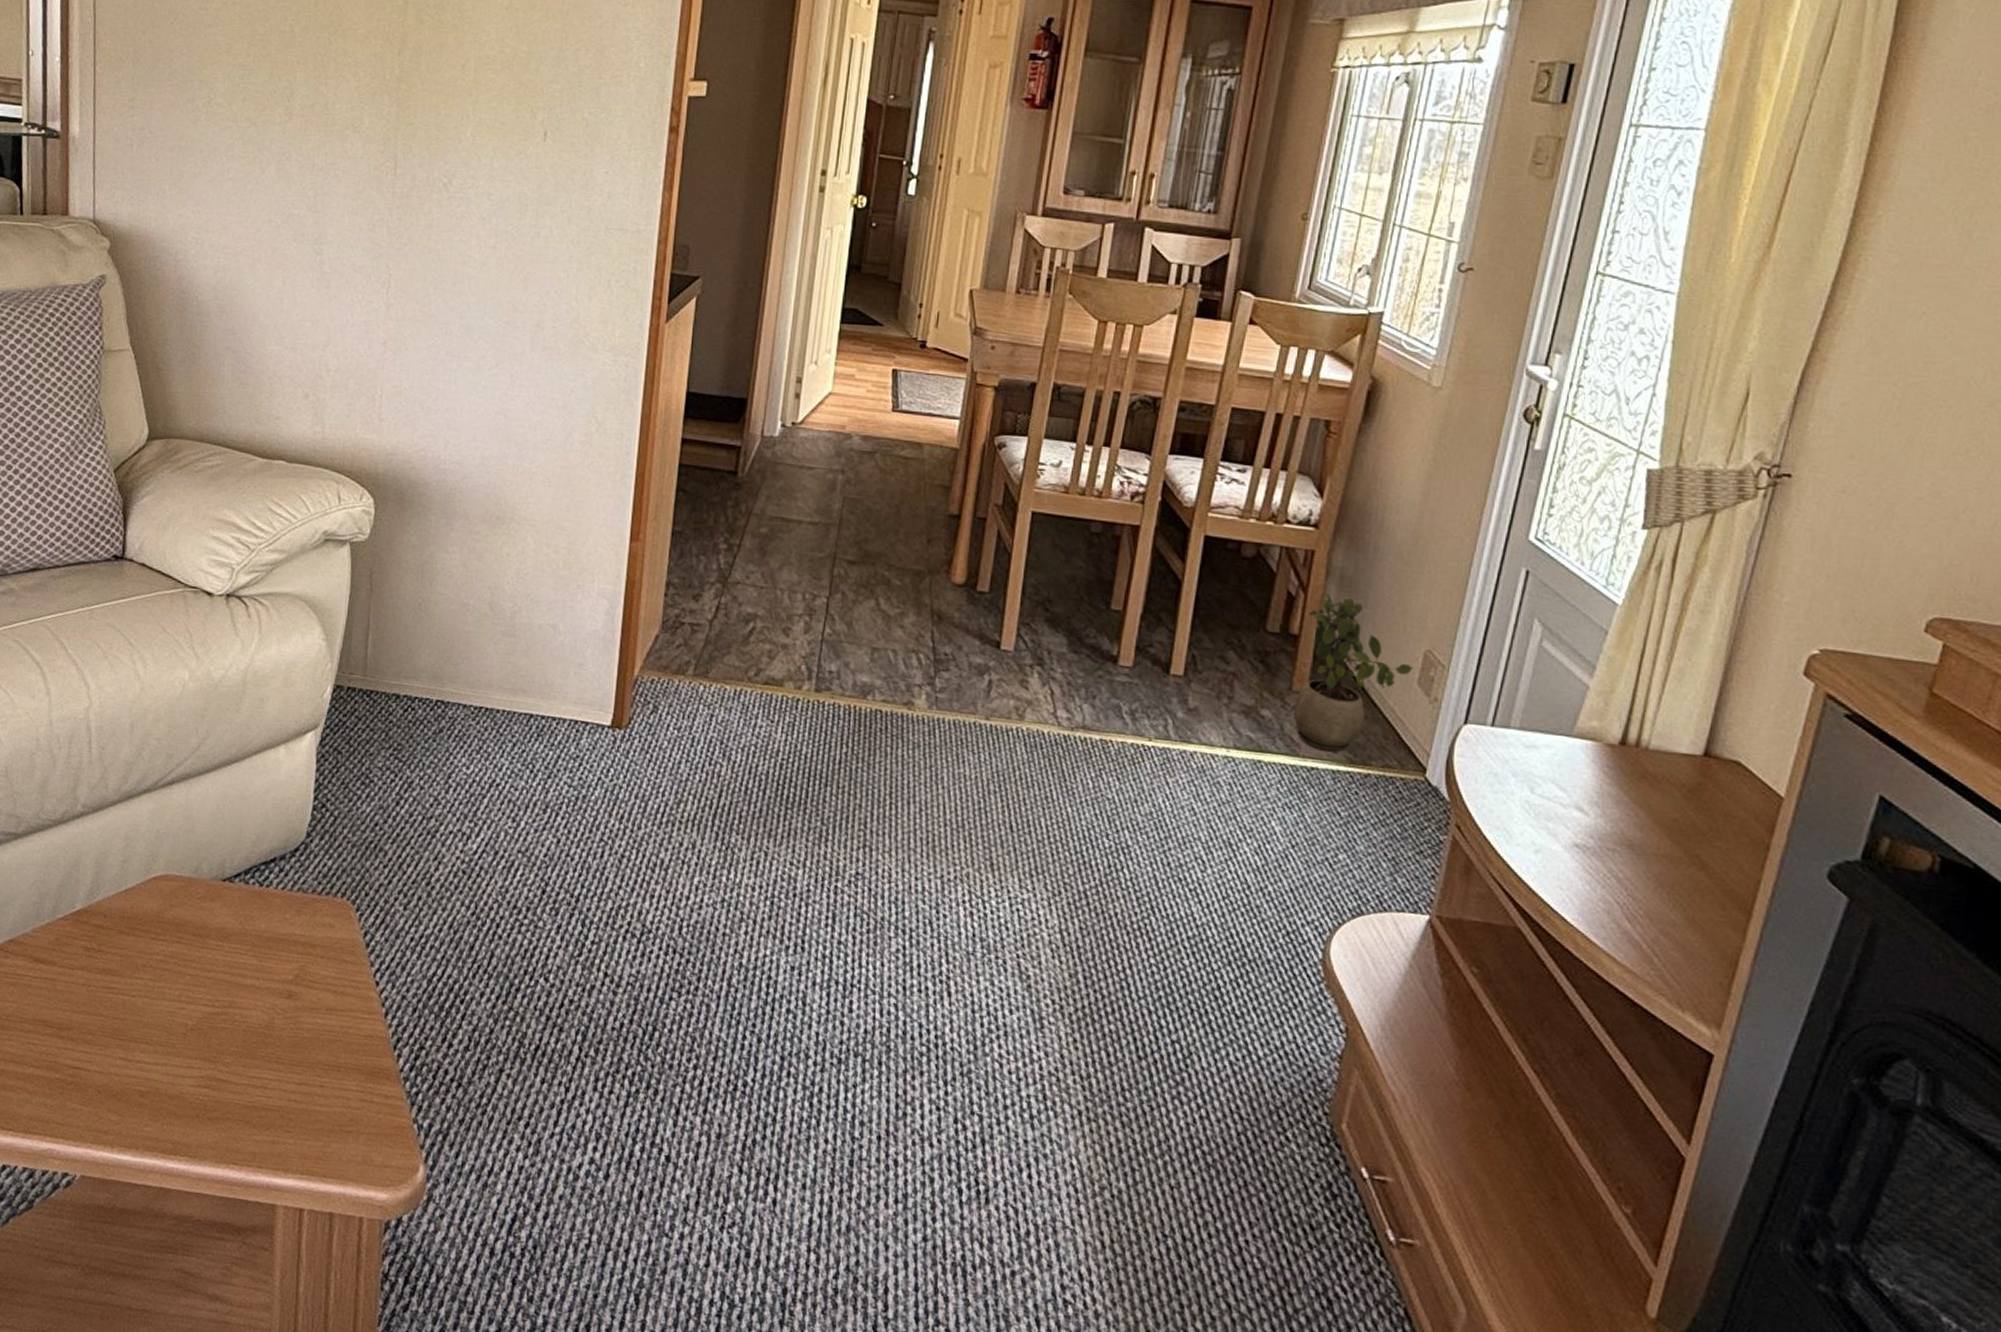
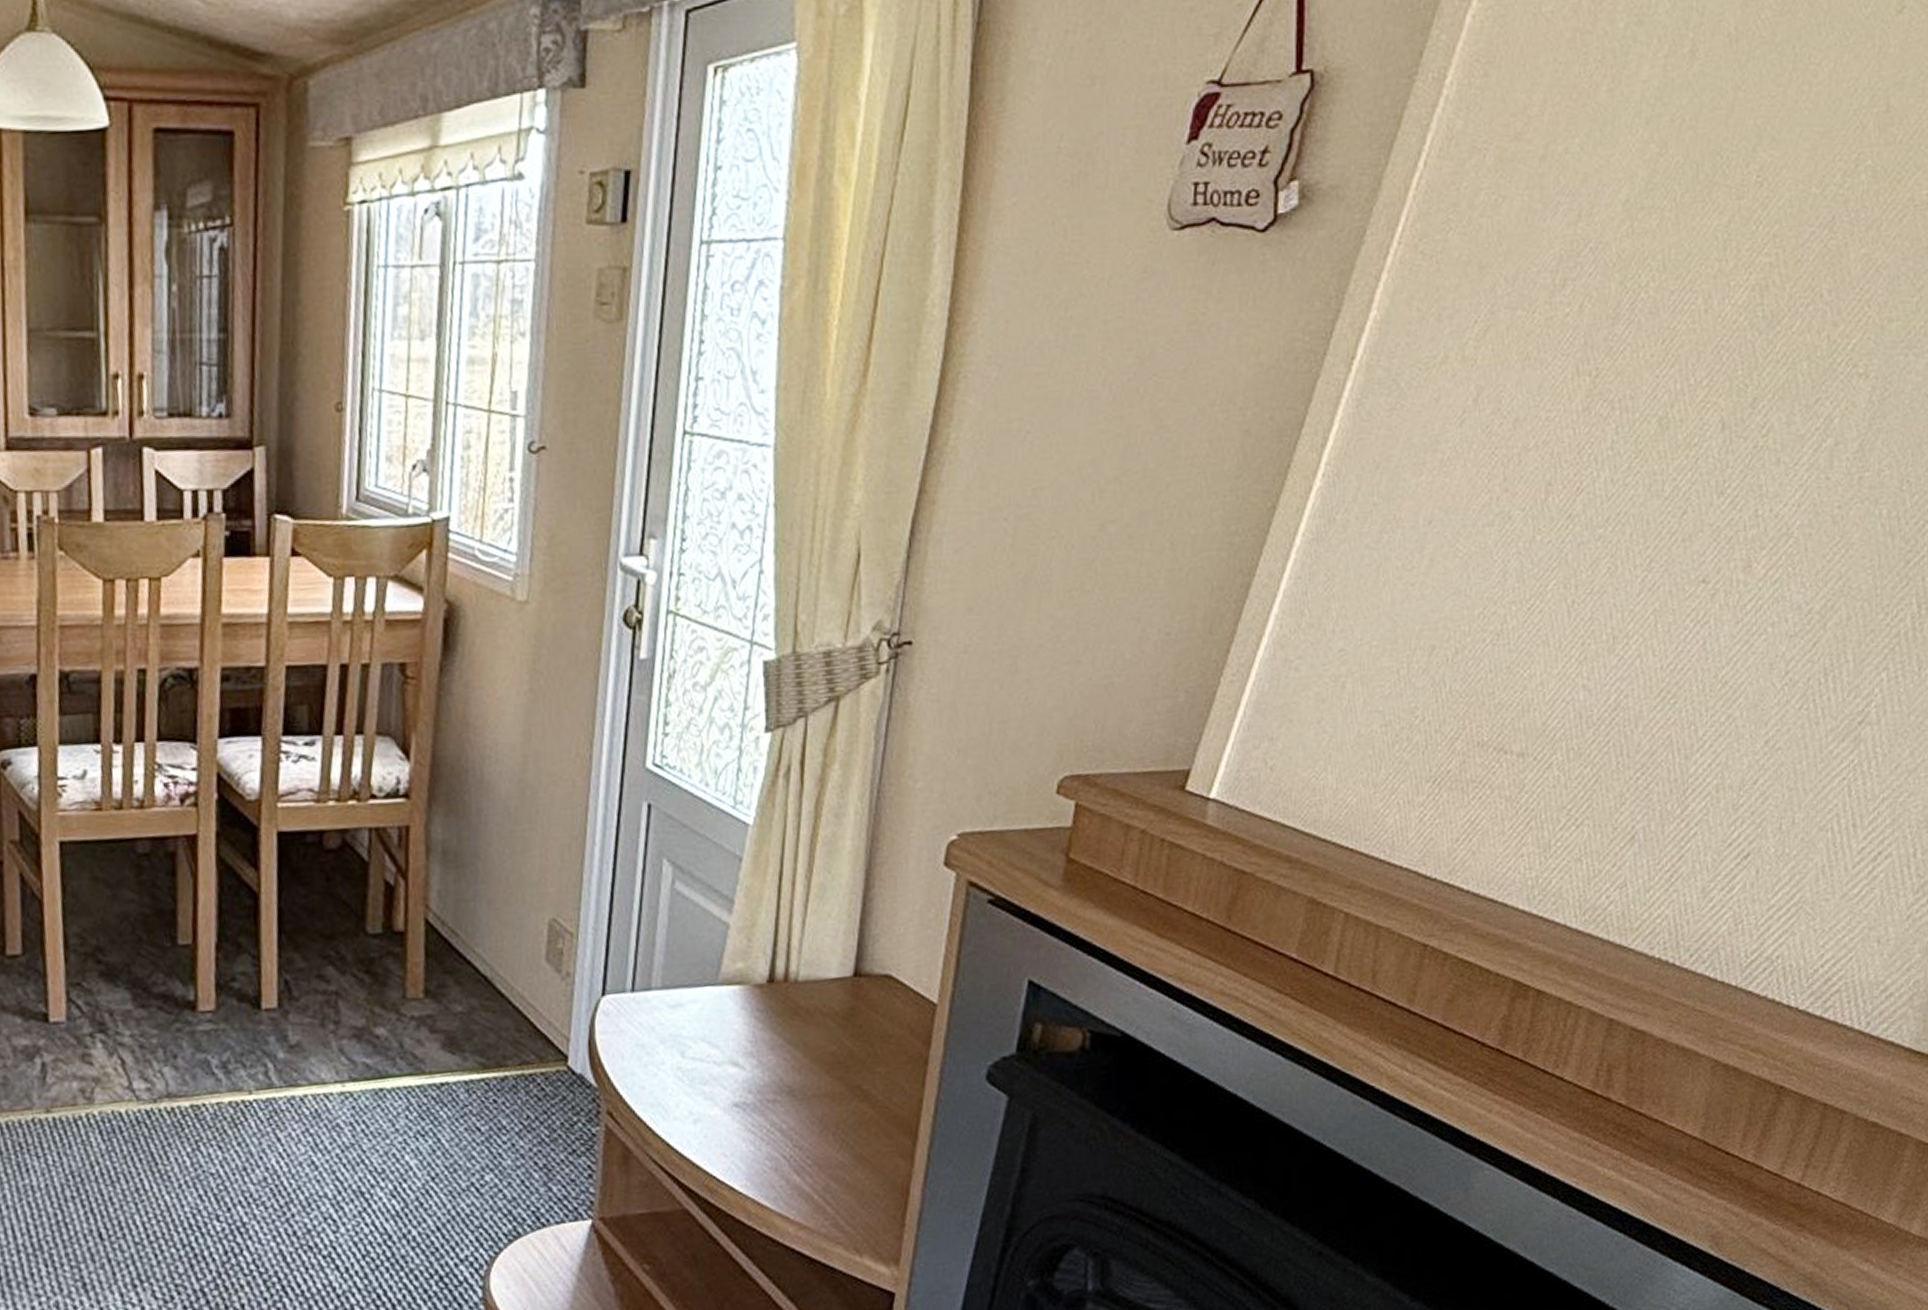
potted plant: present [1293,591,1413,753] -> none [410,873,538,1062]

